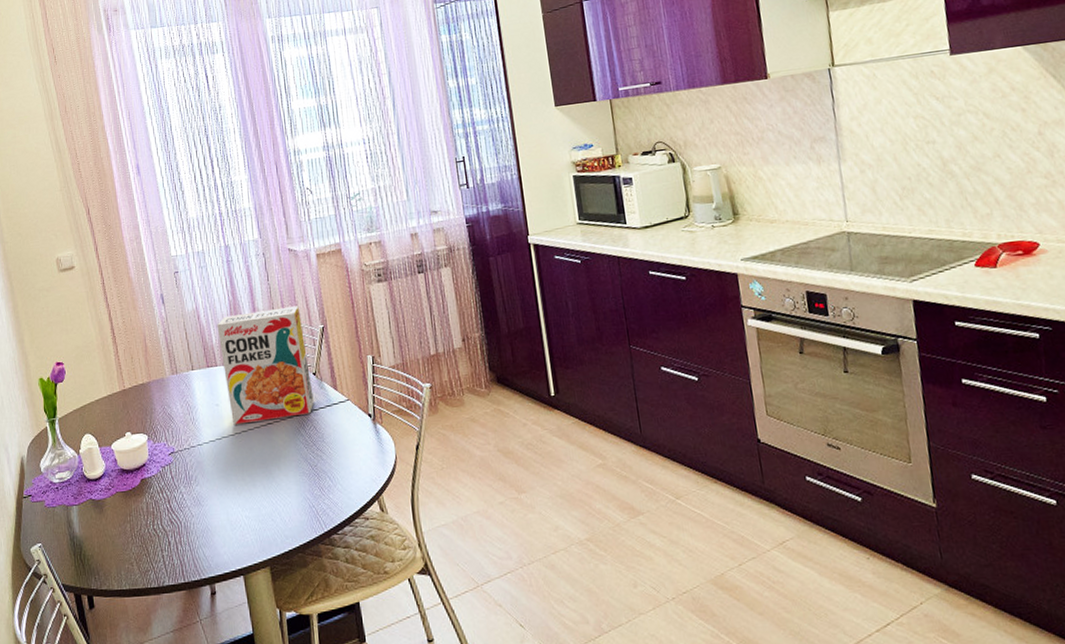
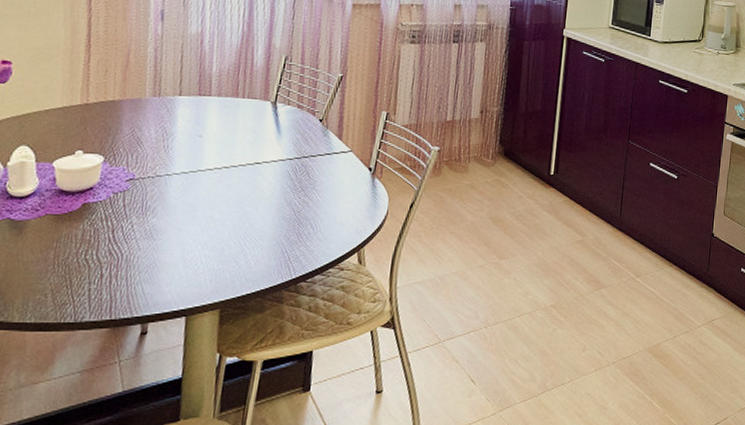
cereal box: present [217,305,314,425] -> none [214,46,321,160]

